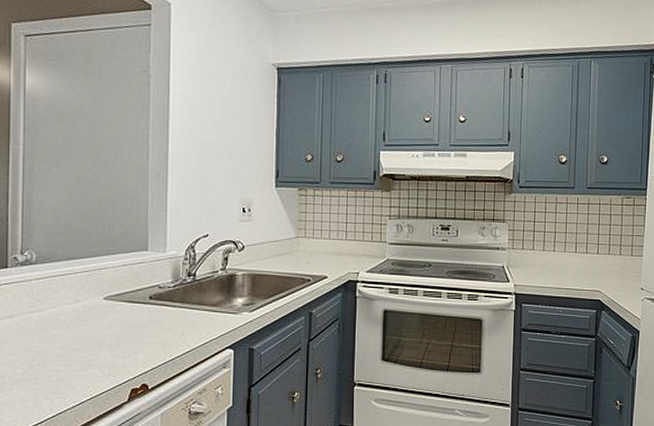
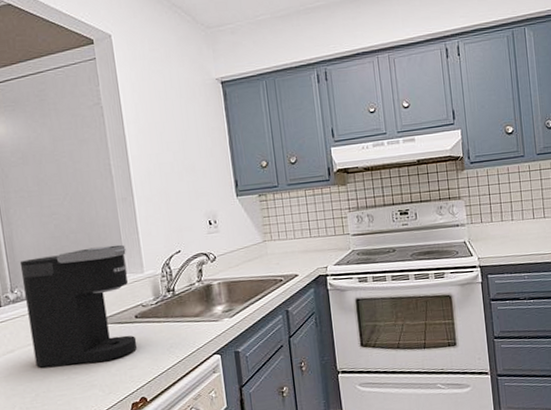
coffee maker: none [34,218,151,341] -> present [19,244,137,368]

